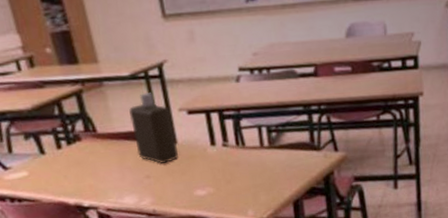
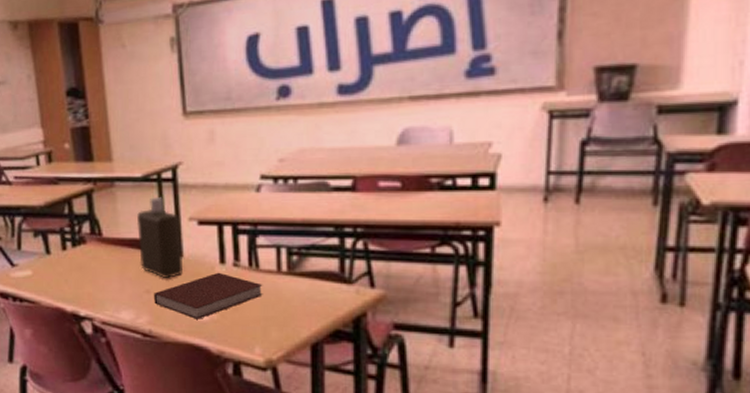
notebook: none [154,153,251,195] -> present [154,272,263,319]

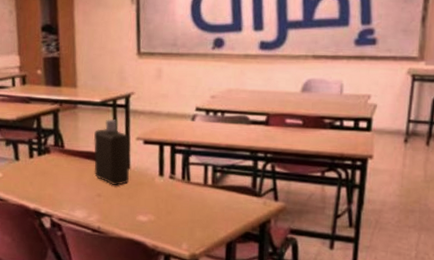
notebook: present [154,272,263,319] -> none [104,182,192,220]

